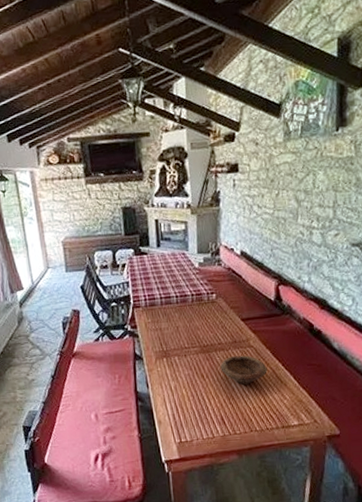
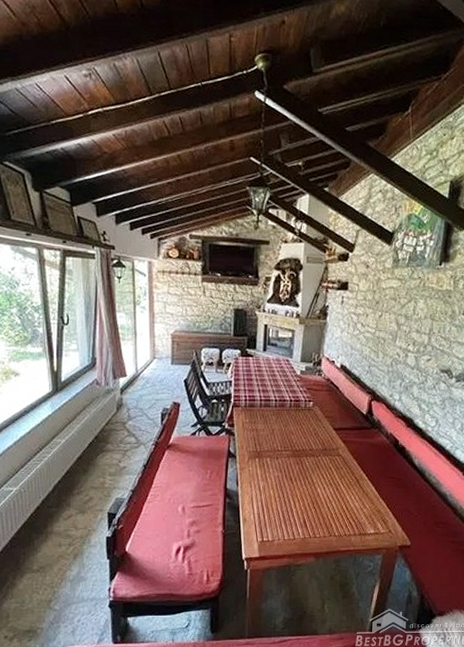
bowl: present [220,355,268,385] -> none [309,463,352,491]

